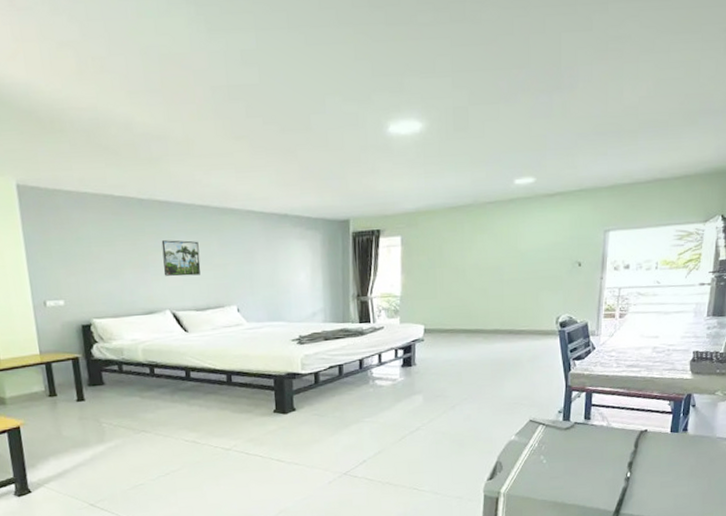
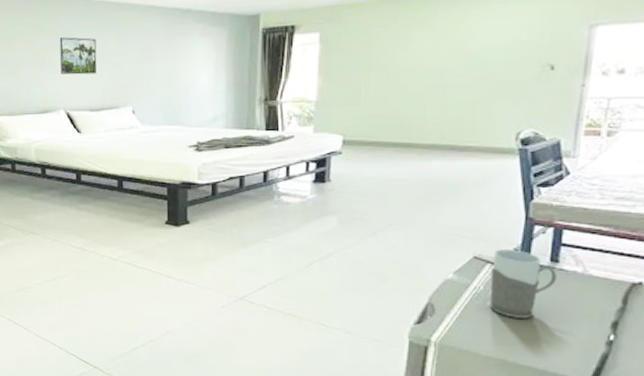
mug: none [542,412,589,467] -> present [489,249,557,318]

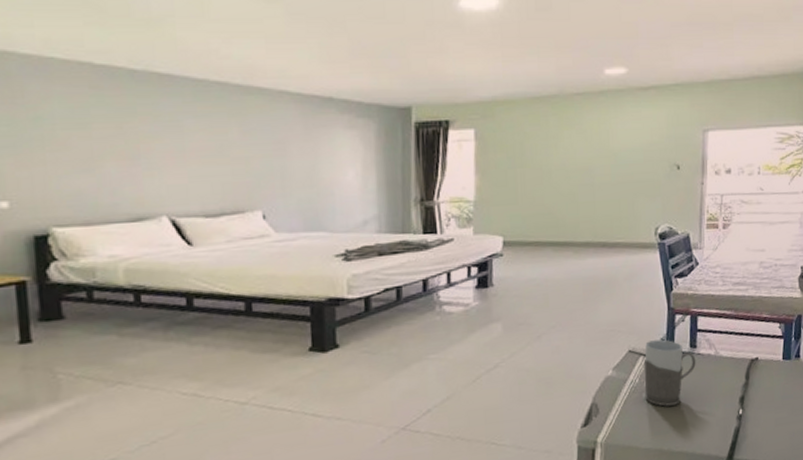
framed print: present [59,37,97,75] -> none [159,124,214,172]

